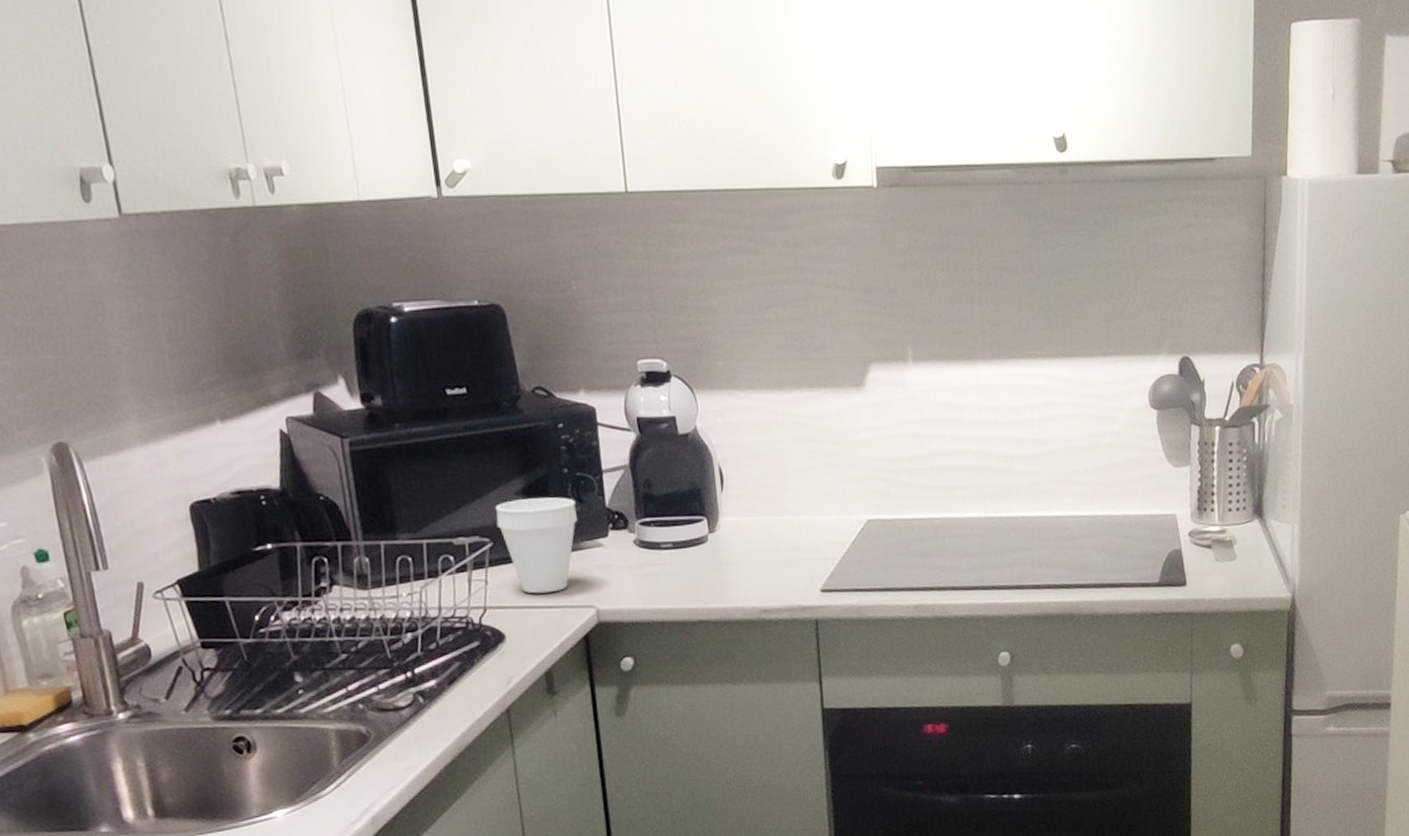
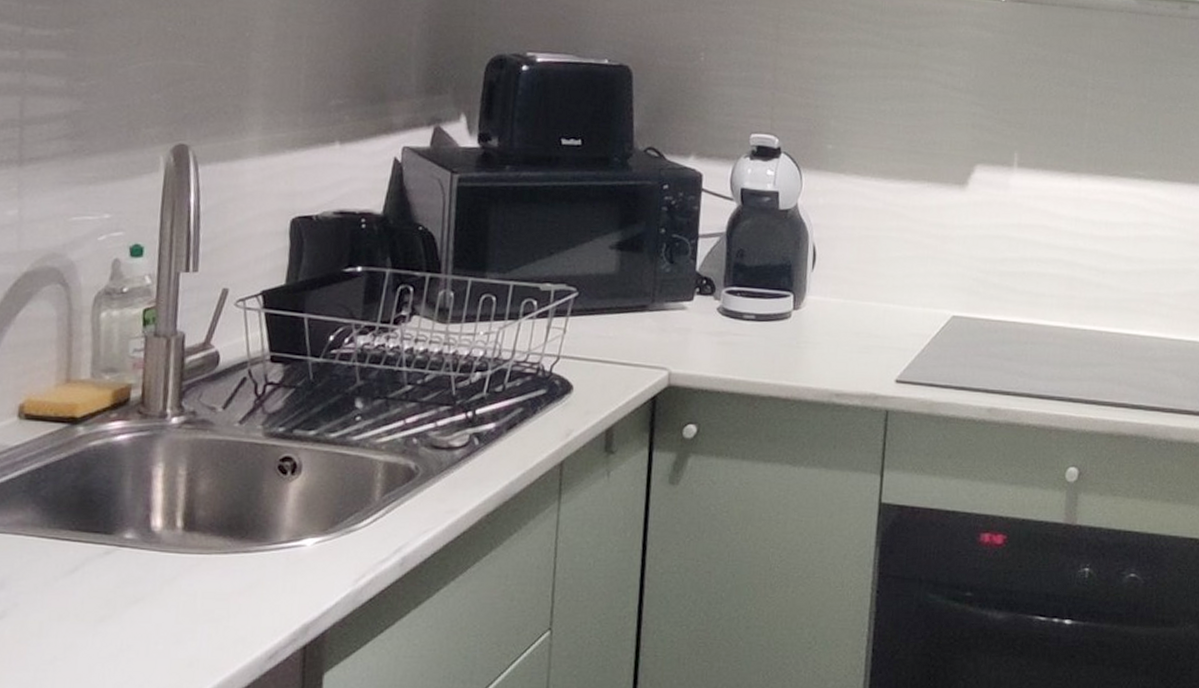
cup: present [495,497,578,594] -> none [585,253,667,350]

